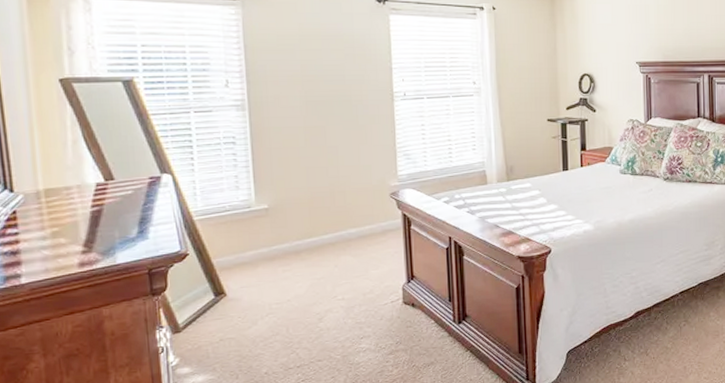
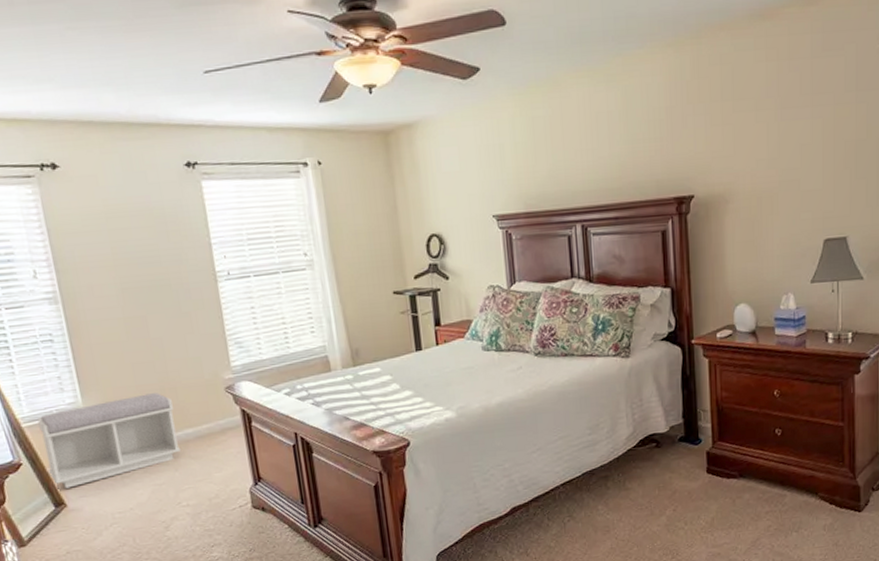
bench: none [210,195,342,279] -> present [37,393,180,489]

